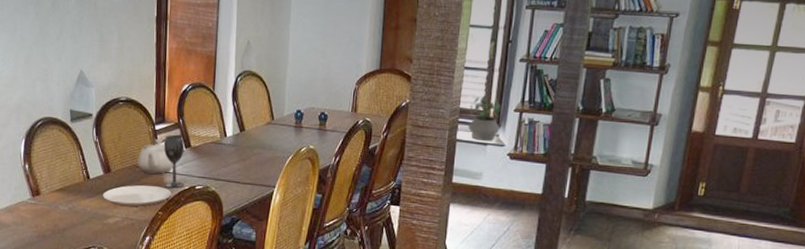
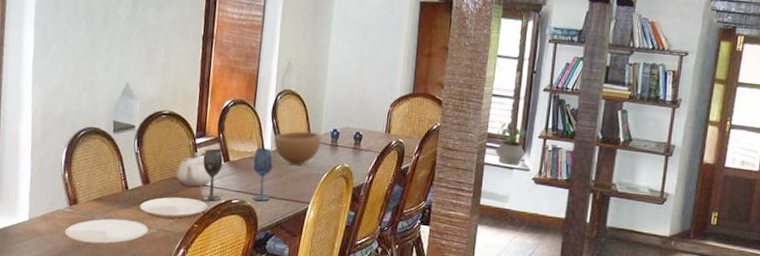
plate: none [29,208,113,234] -> present [64,218,149,244]
wineglass: none [215,131,236,187] -> present [253,147,273,202]
bowl: none [234,113,284,148] -> present [273,131,321,165]

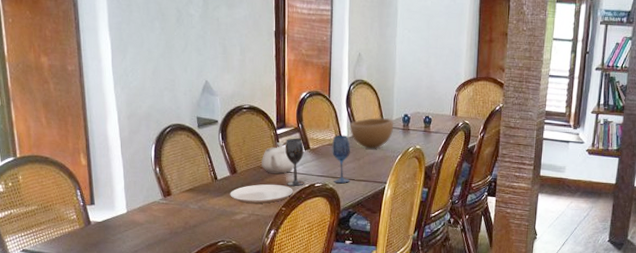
plate: present [64,218,149,244] -> none [162,206,240,230]
potted plant: present [496,122,526,166] -> none [553,101,580,140]

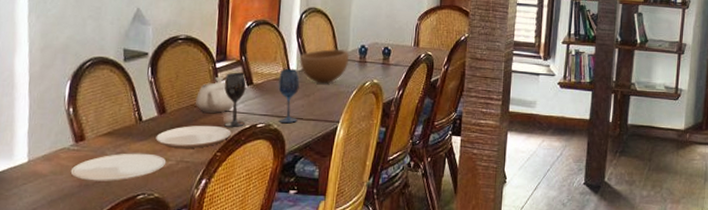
plate: none [162,206,240,230] -> present [70,153,167,181]

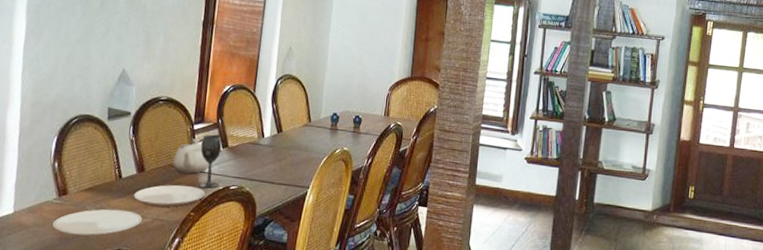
wineglass: present [278,68,300,124] -> none [252,132,273,187]
bowl: present [299,48,349,84] -> none [272,115,321,150]

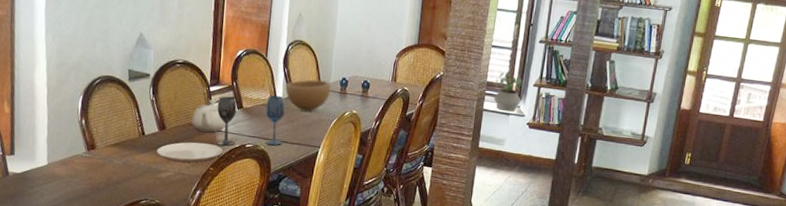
plate: present [52,208,143,236] -> none [83,162,166,187]
wineglass: none [252,132,273,187] -> present [265,95,285,146]
bowl: none [272,115,321,150] -> present [284,79,331,112]
potted plant: none [490,104,518,146] -> present [494,72,522,112]

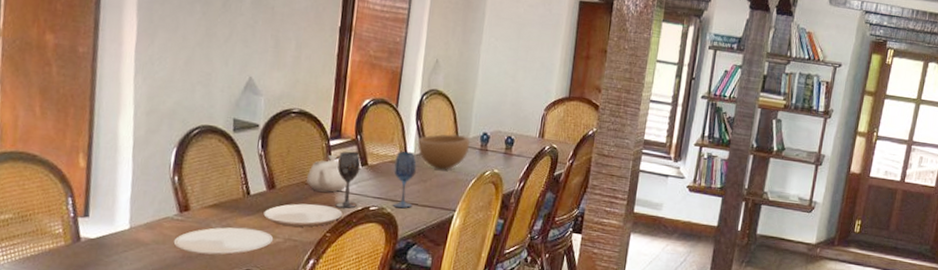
plate: none [83,162,166,187] -> present [173,227,274,255]
potted plant: present [494,72,522,112] -> none [651,129,683,174]

